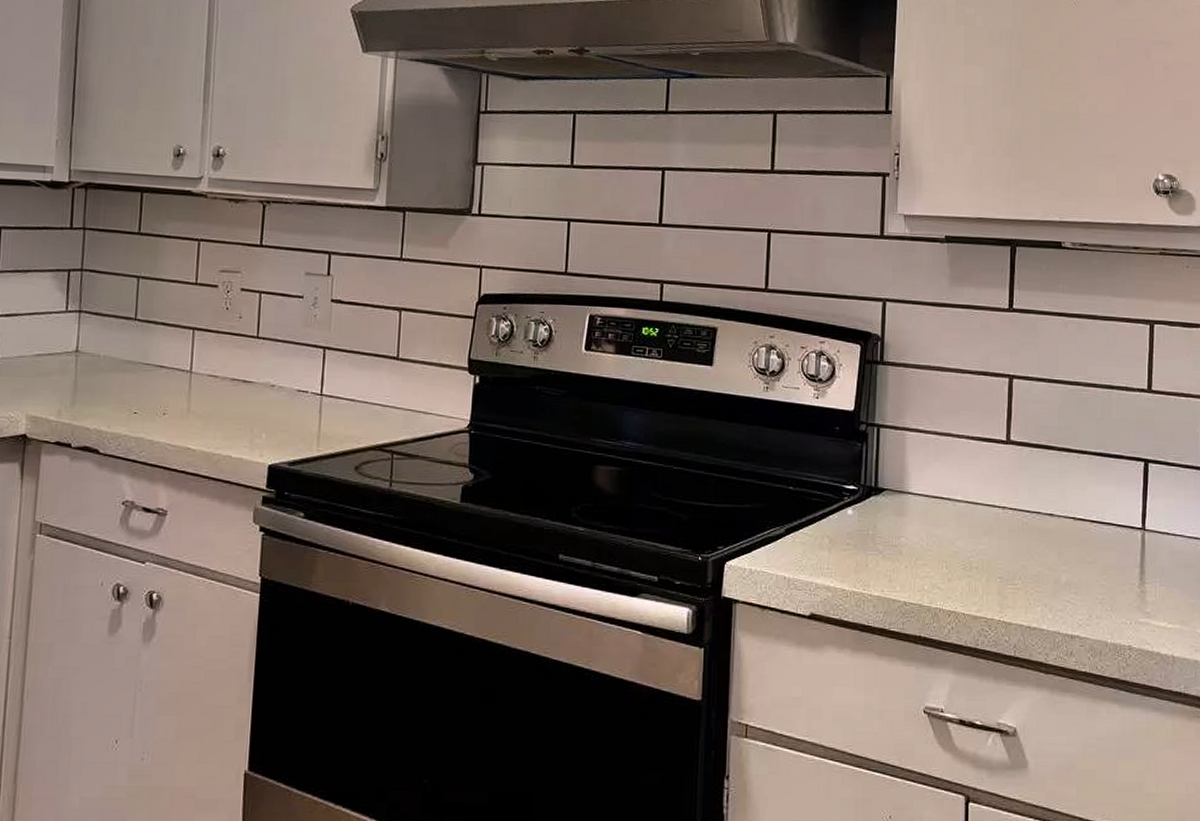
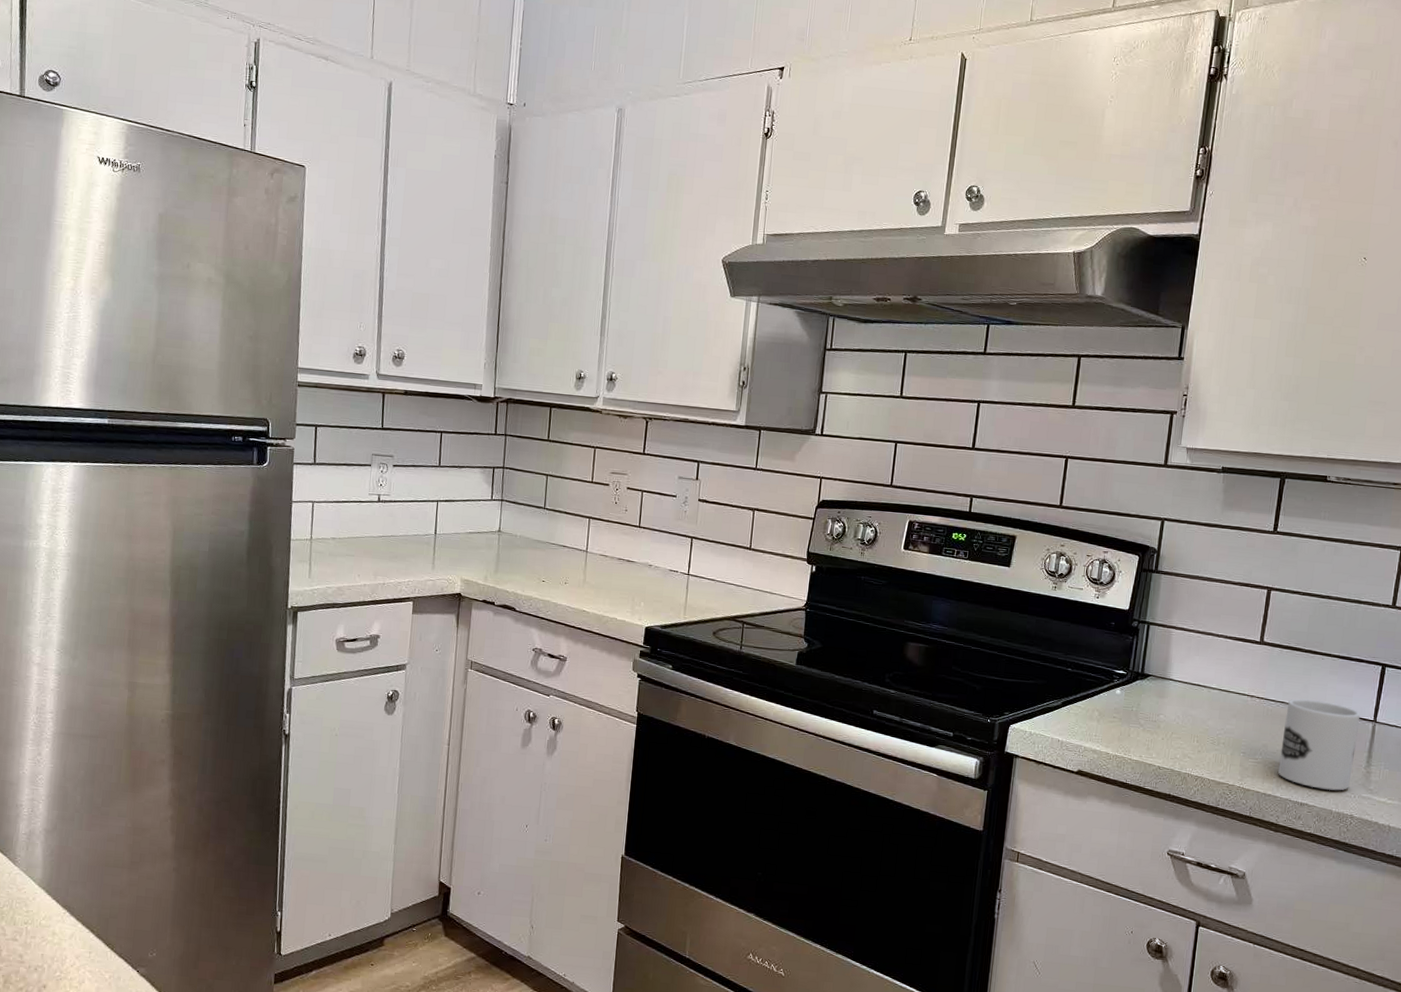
mug: none [1042,507,1127,617] -> present [1278,698,1361,791]

